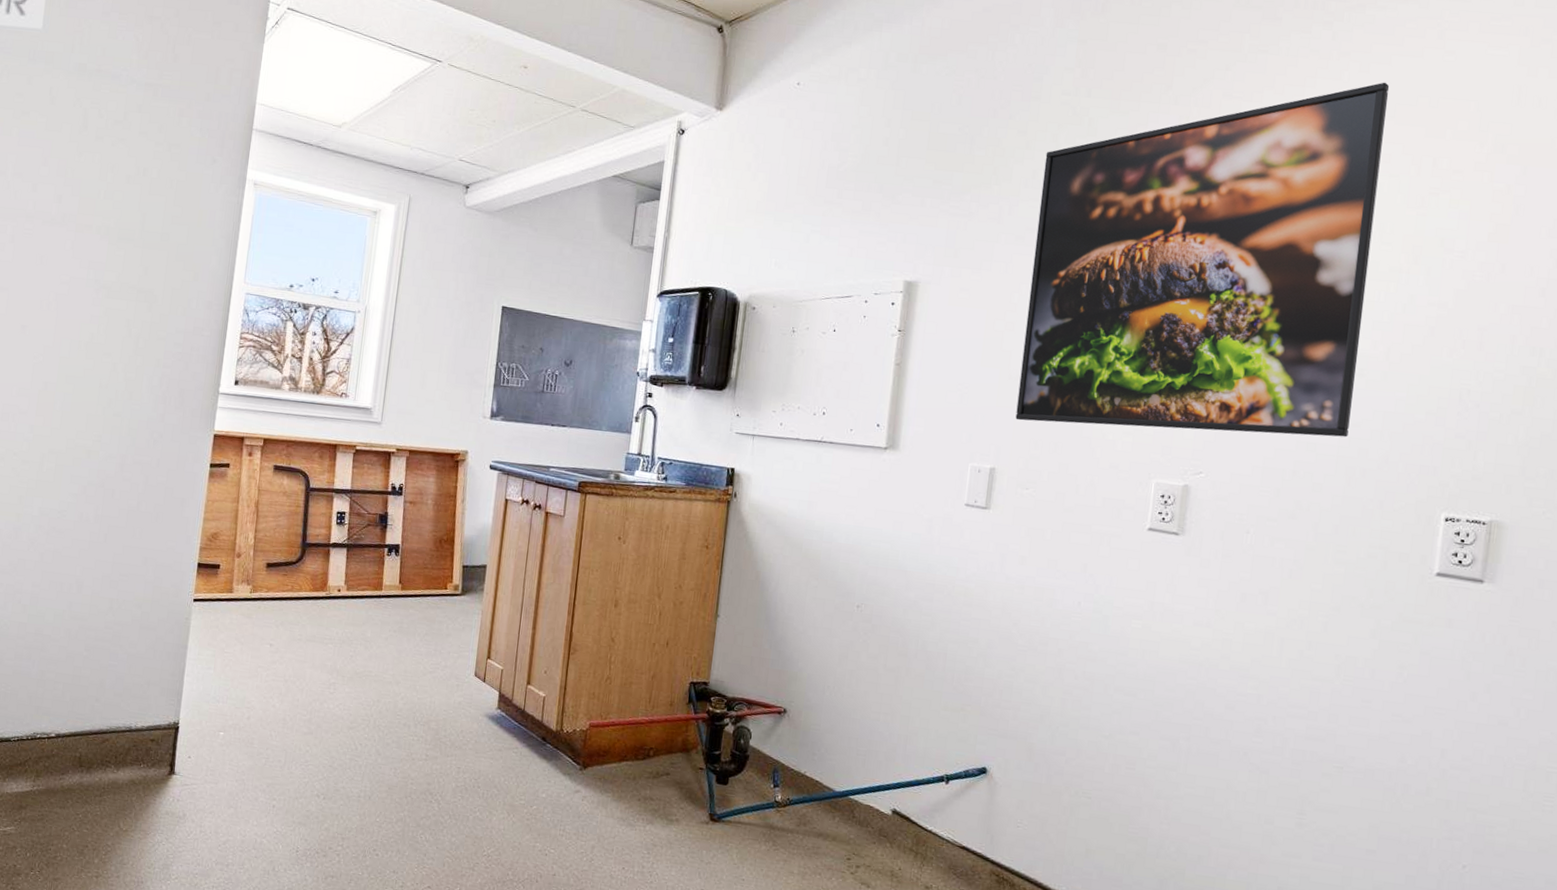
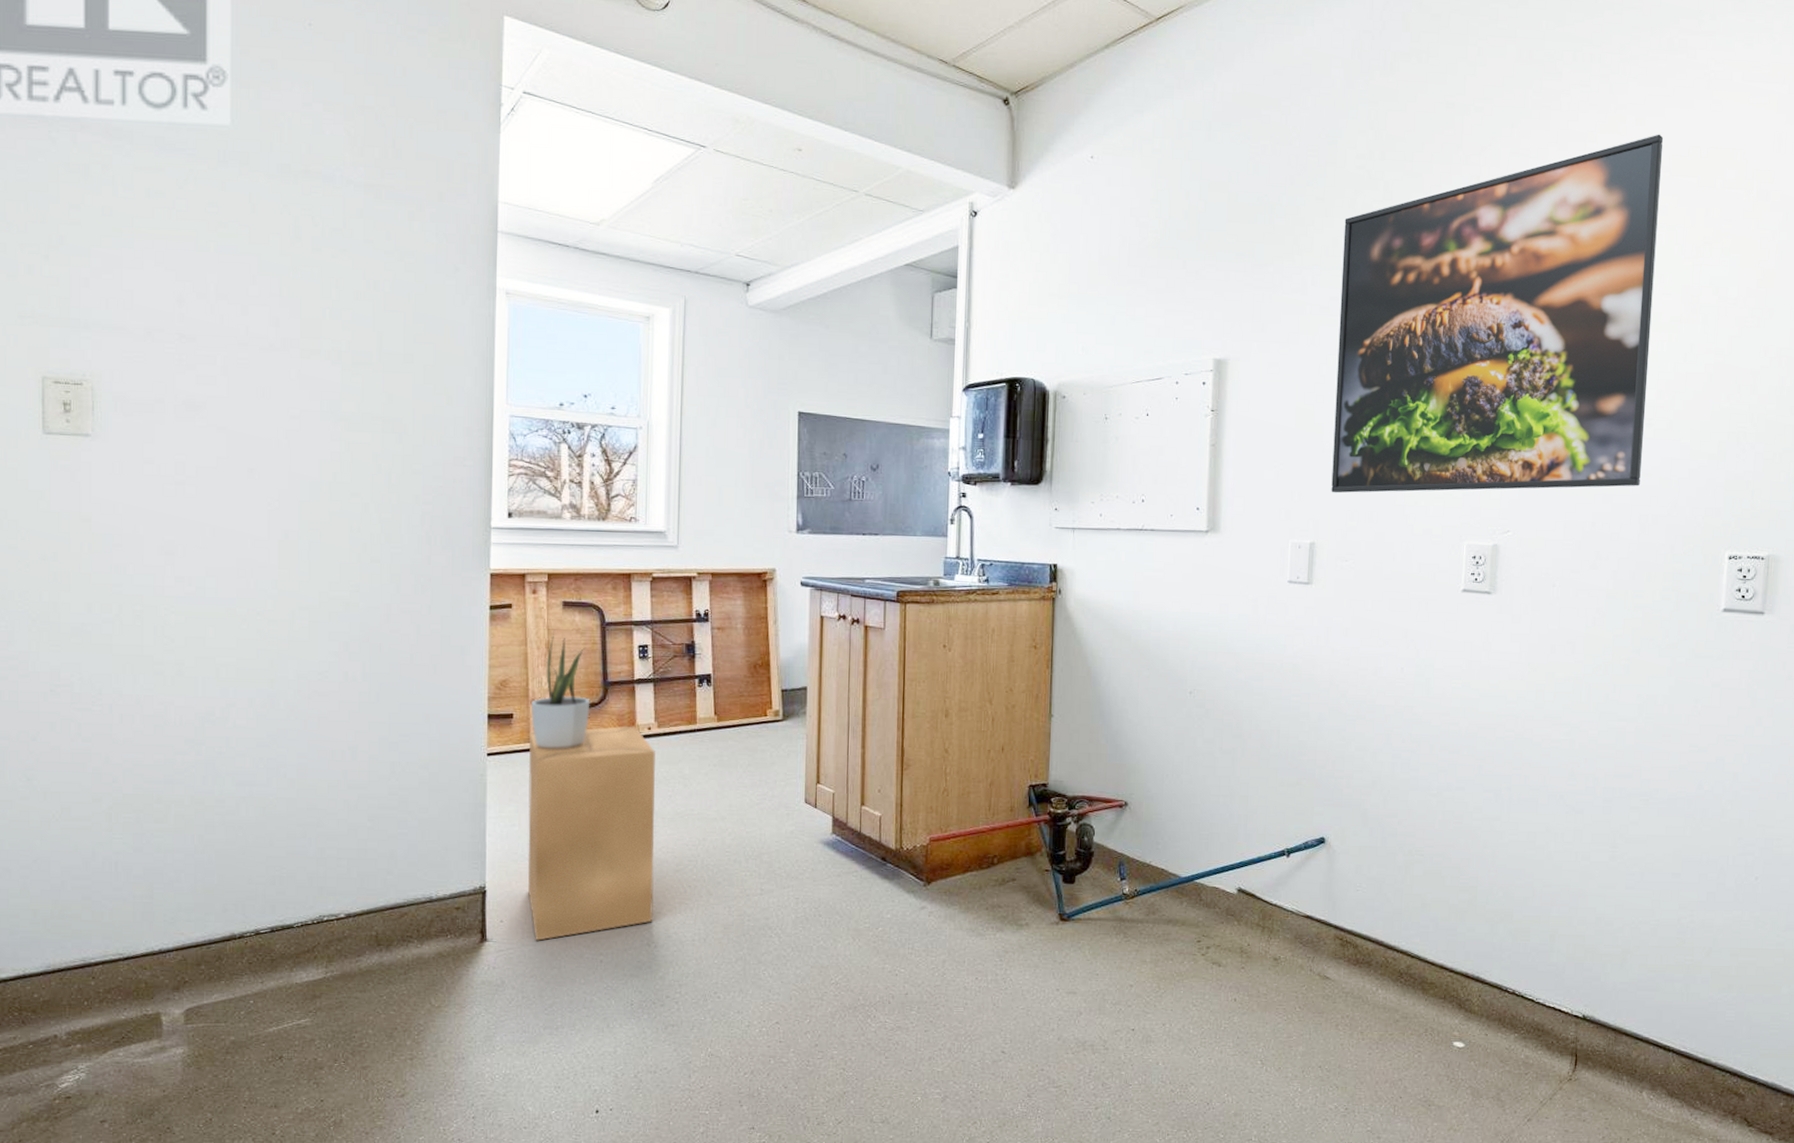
cardboard box: none [215,583,342,780] -> present [528,726,655,941]
potted plant: none [235,492,290,603] -> present [531,631,590,750]

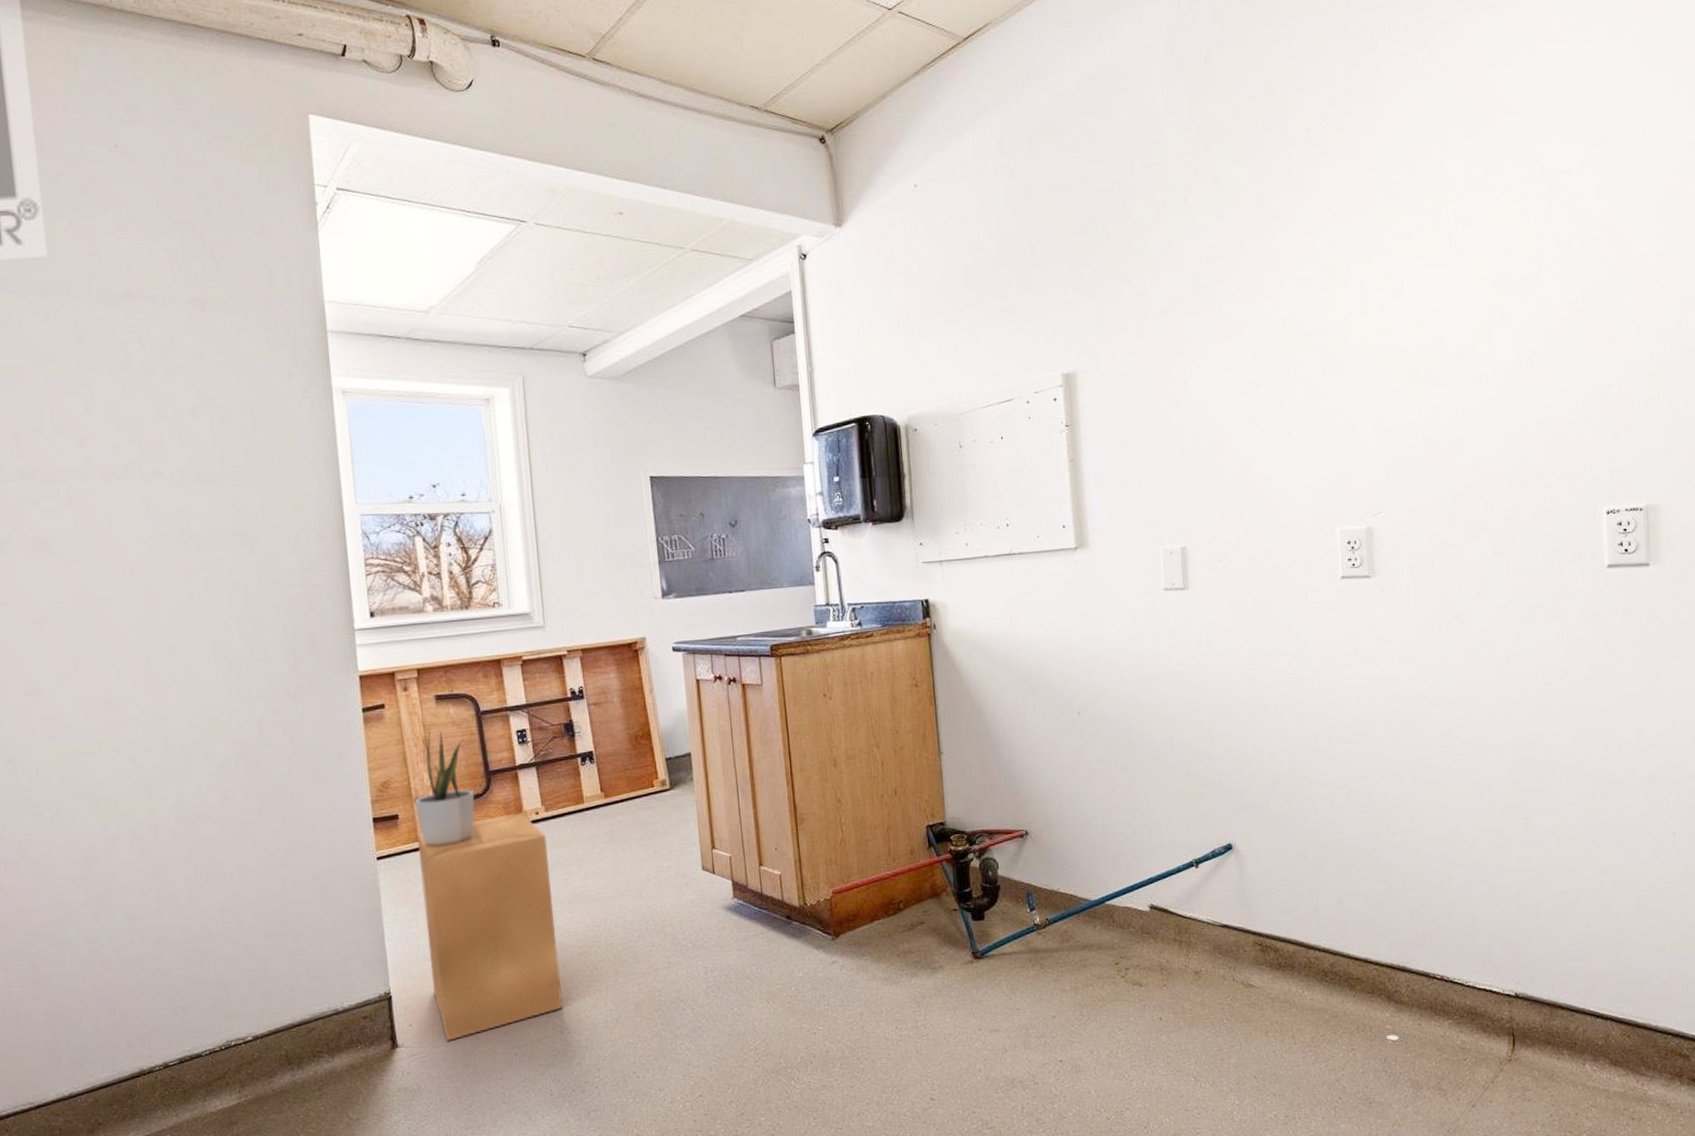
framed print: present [1331,134,1664,493] -> none [1177,94,1508,495]

